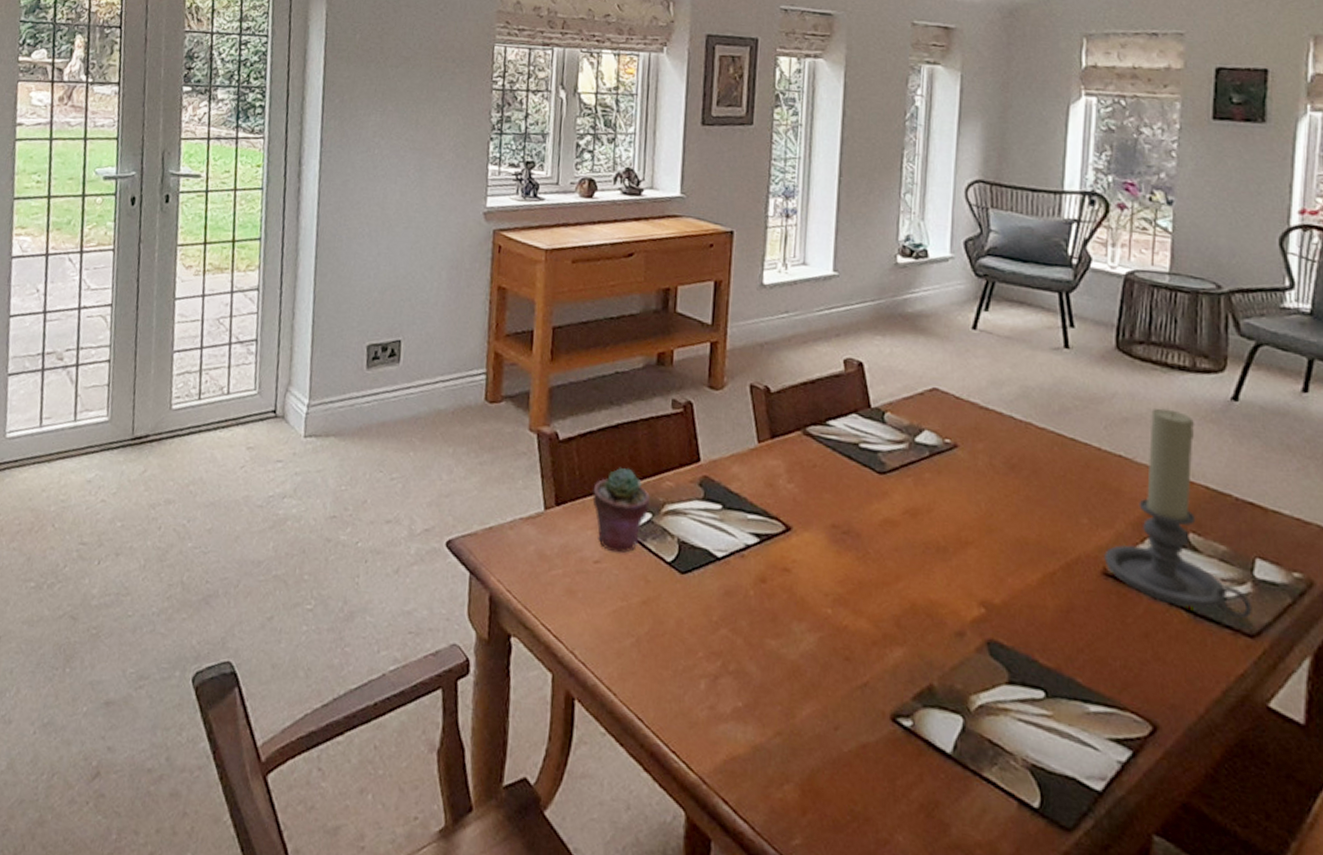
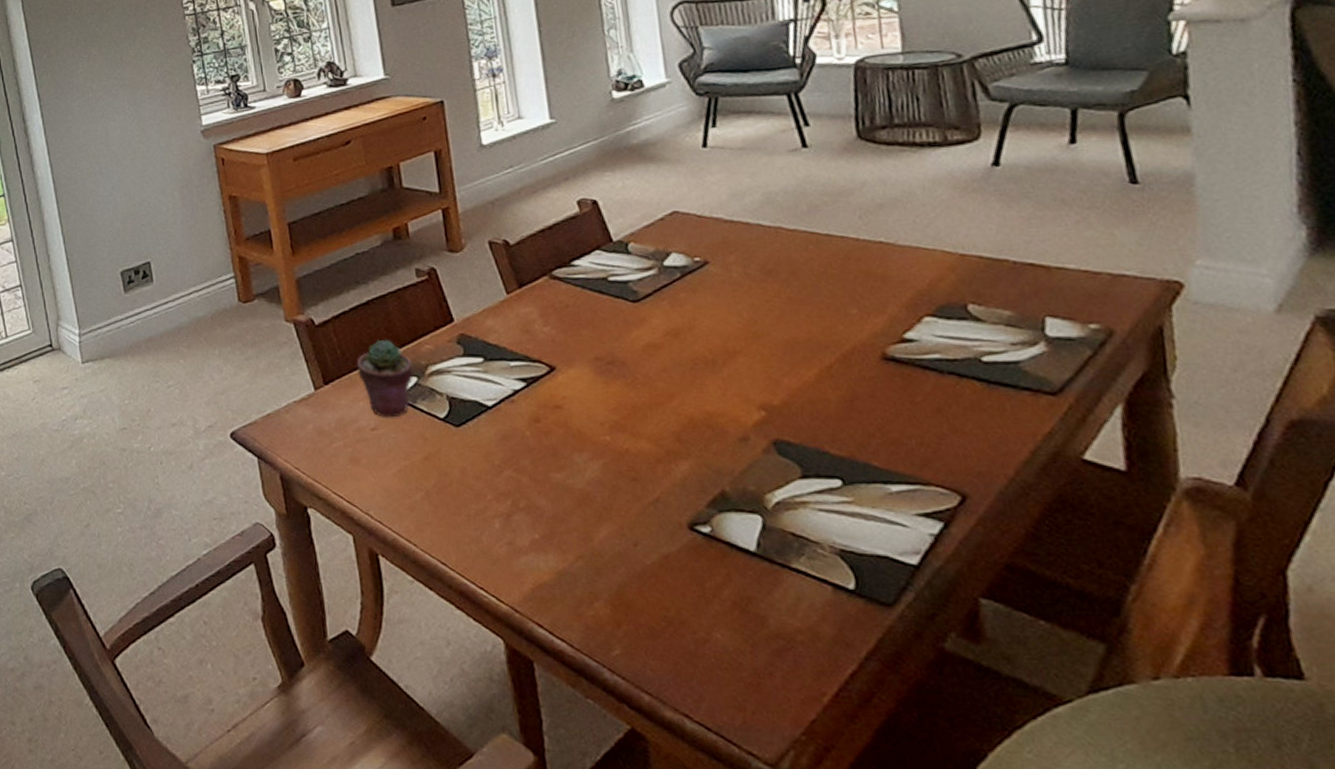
candle holder: present [1104,407,1252,620] -> none [880,187,1051,379]

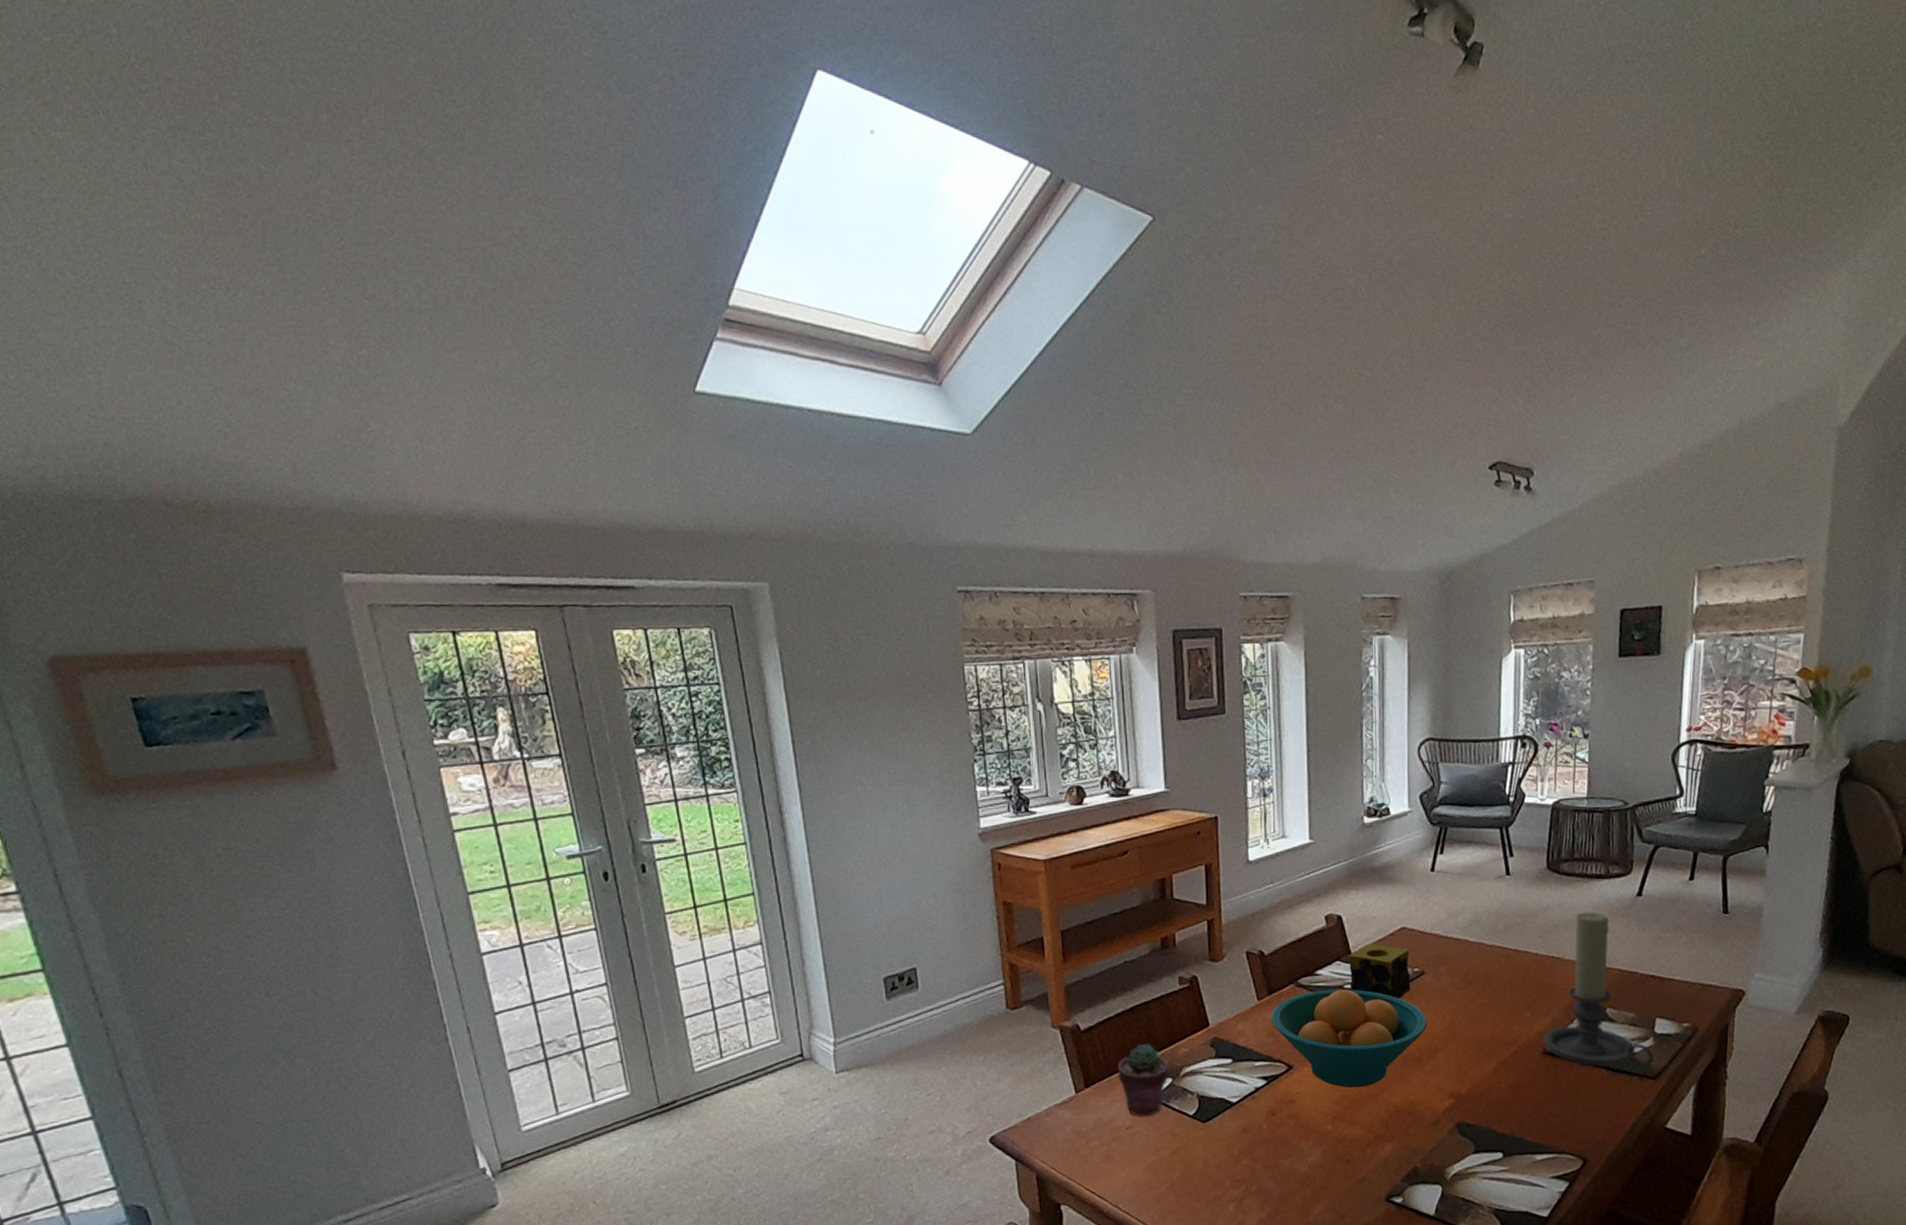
fruit bowl: none [524,281,719,394] -> present [1271,989,1427,1088]
candle: none [610,230,693,293] -> present [1349,943,1411,999]
candle holder: none [880,187,1051,379] -> present [1543,912,1654,1067]

